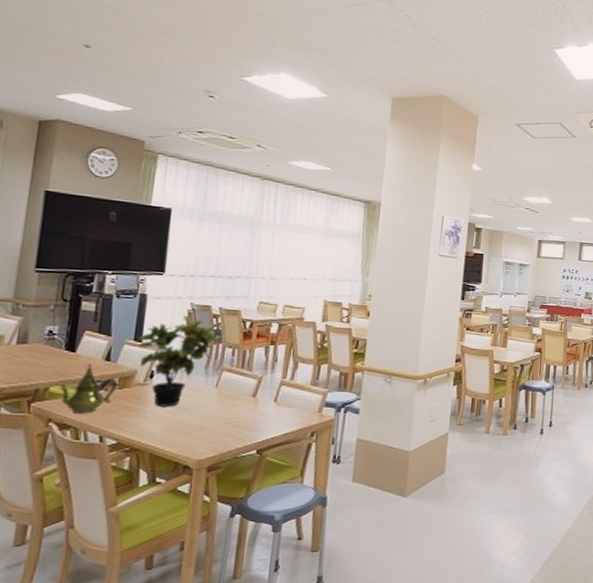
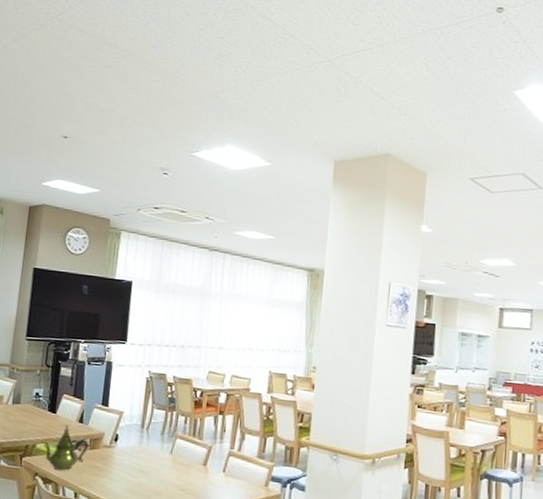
potted plant: present [137,315,217,407] -> none [104,382,172,470]

